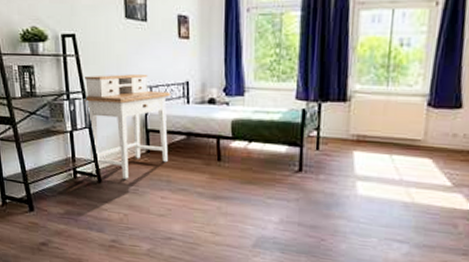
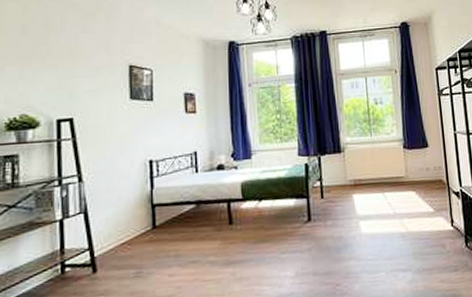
desk: present [84,74,171,179] -> none [80,150,179,265]

